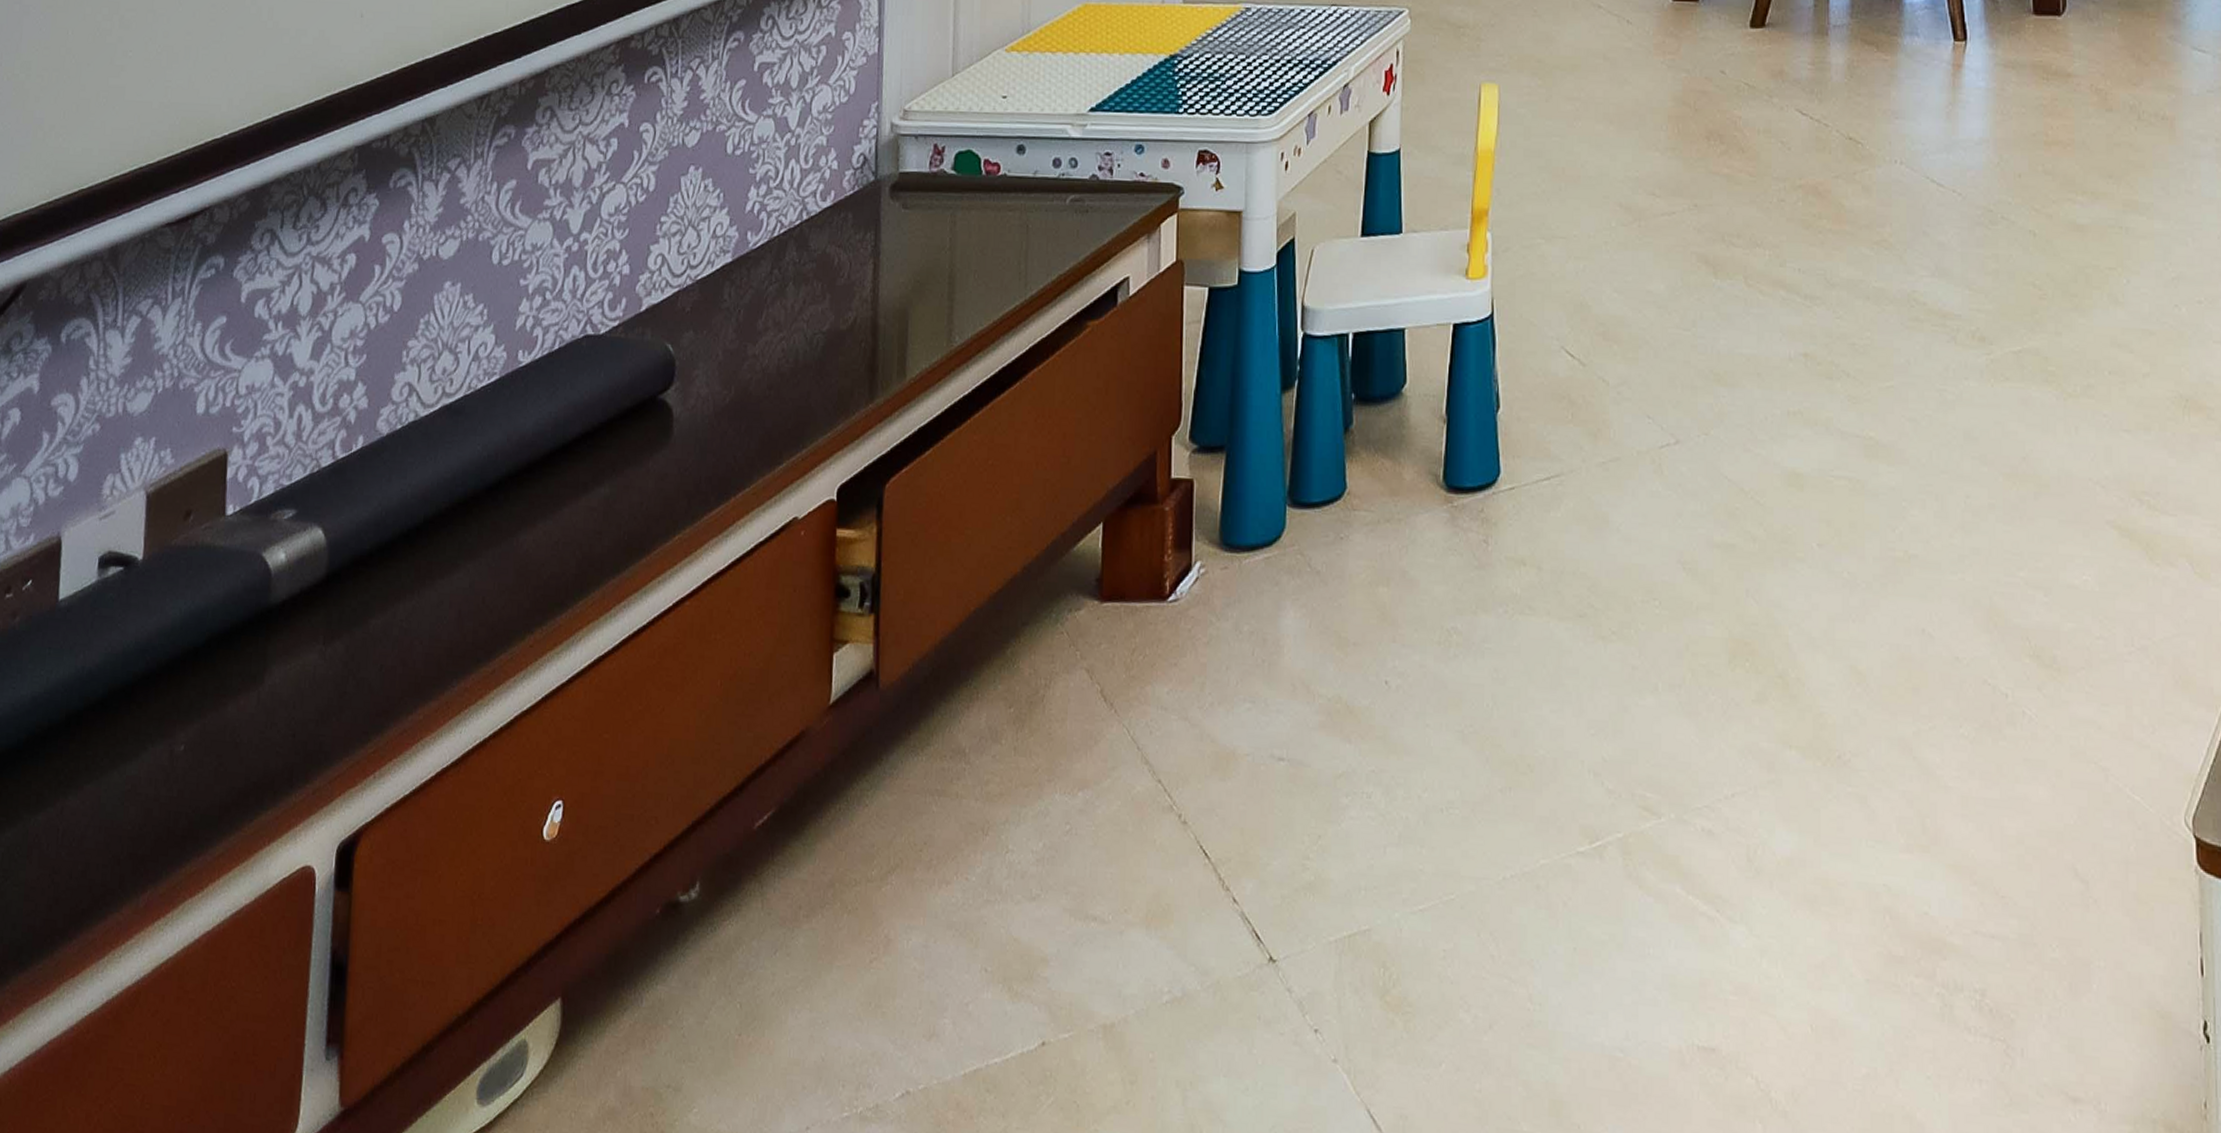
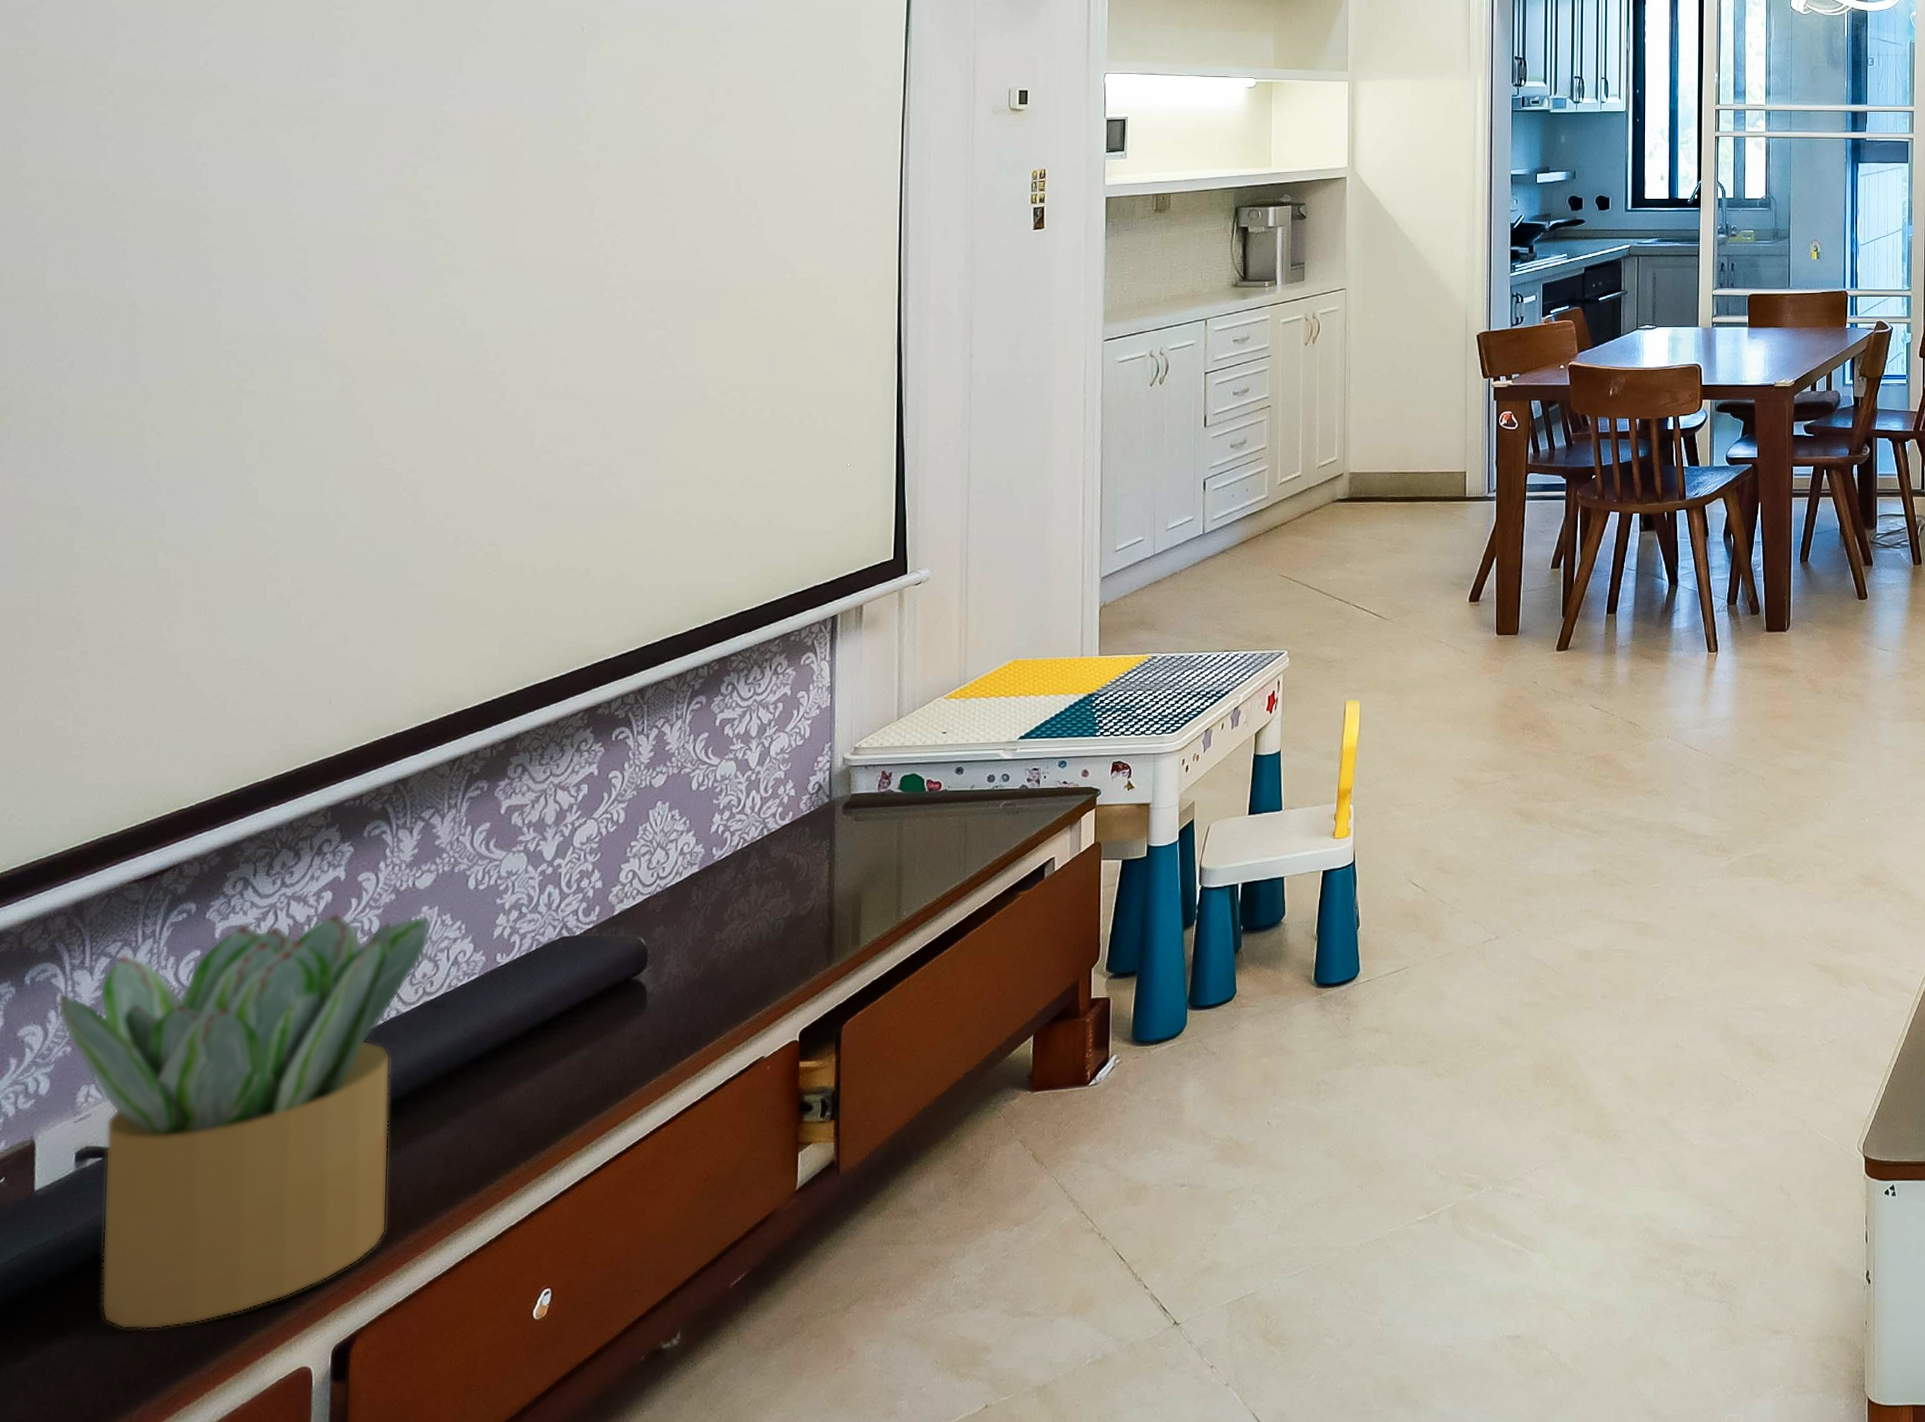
potted plant: none [89,282,453,794] -> present [57,913,431,1330]

